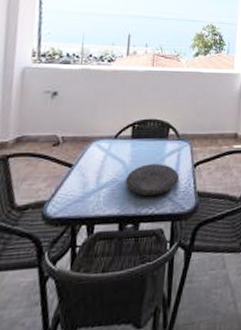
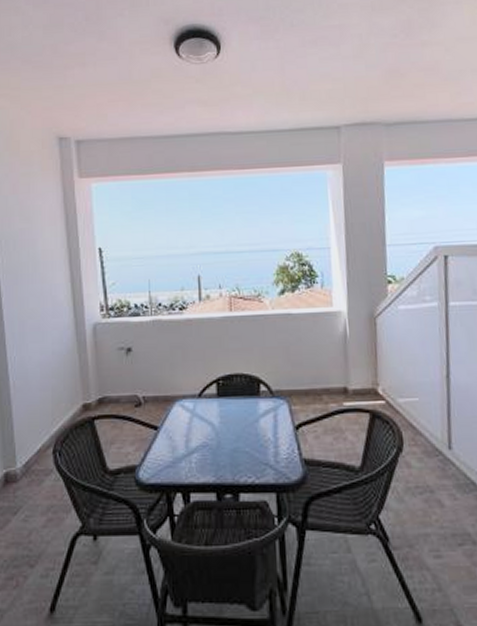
plate: present [125,164,179,196] -> none [216,426,279,462]

